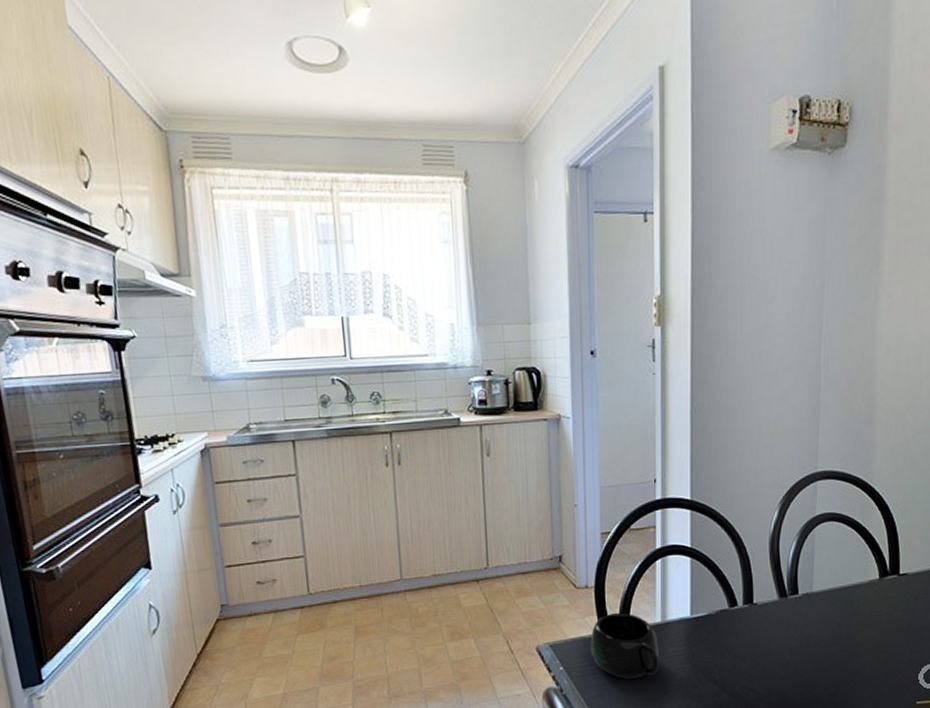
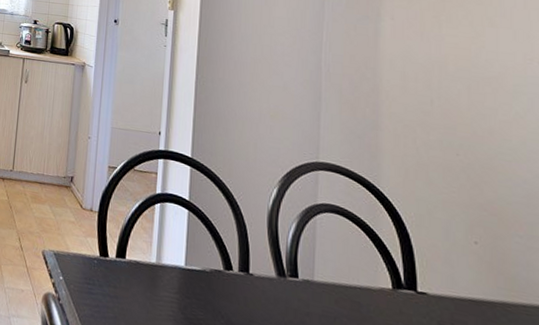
mug: present [590,613,658,679] -> none [88,240,152,314]

